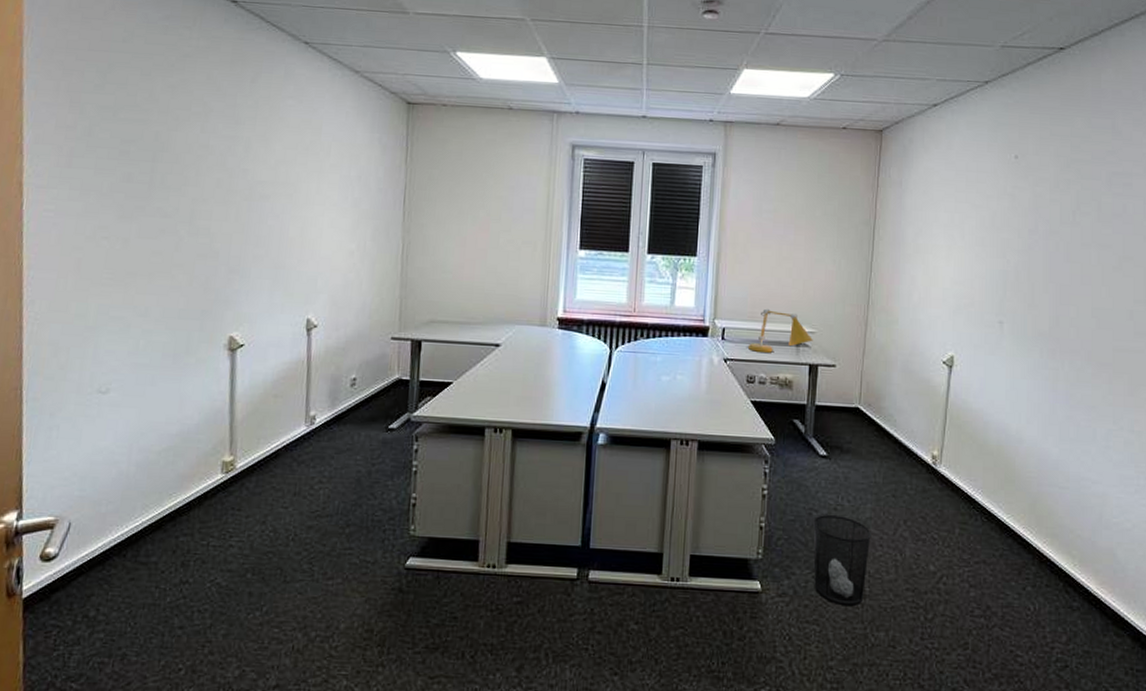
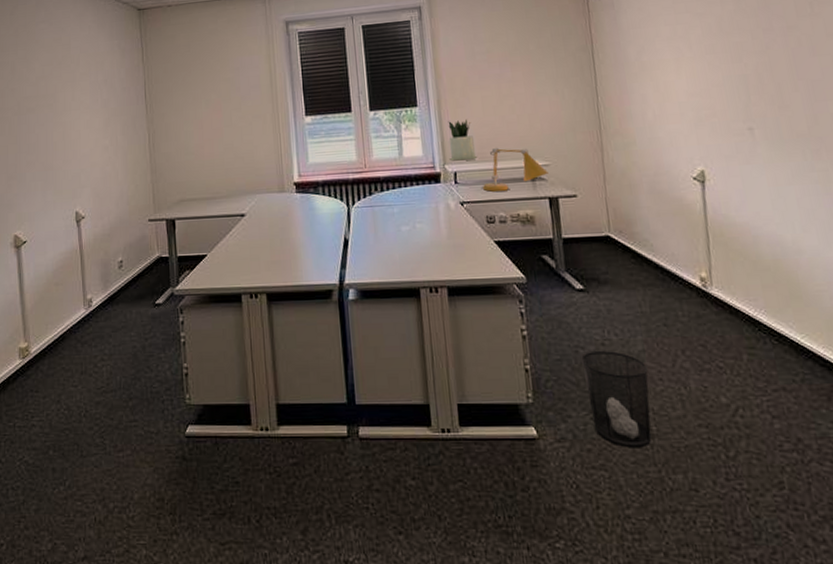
planter: none [720,275,749,318] -> present [448,118,478,162]

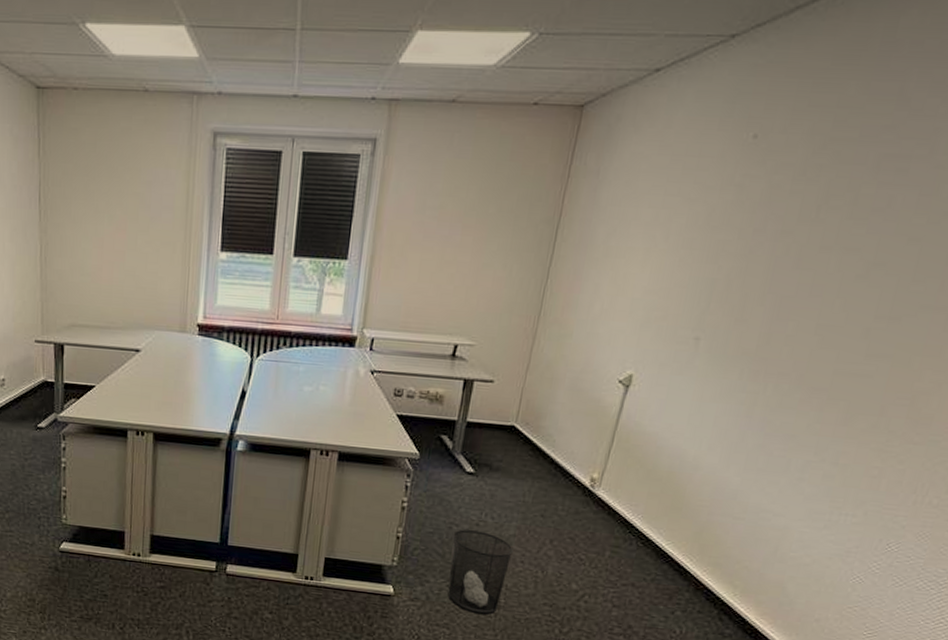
planter: present [448,118,478,162] -> none [369,281,401,328]
table lamp: present [482,147,548,193] -> none [397,318,471,367]

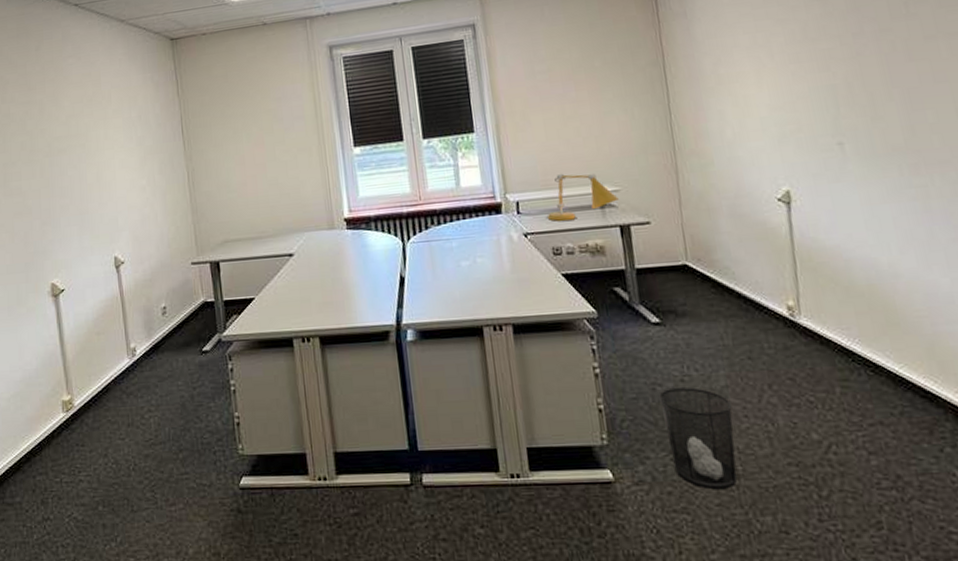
table lamp: none [397,318,471,367] -> present [546,173,619,222]

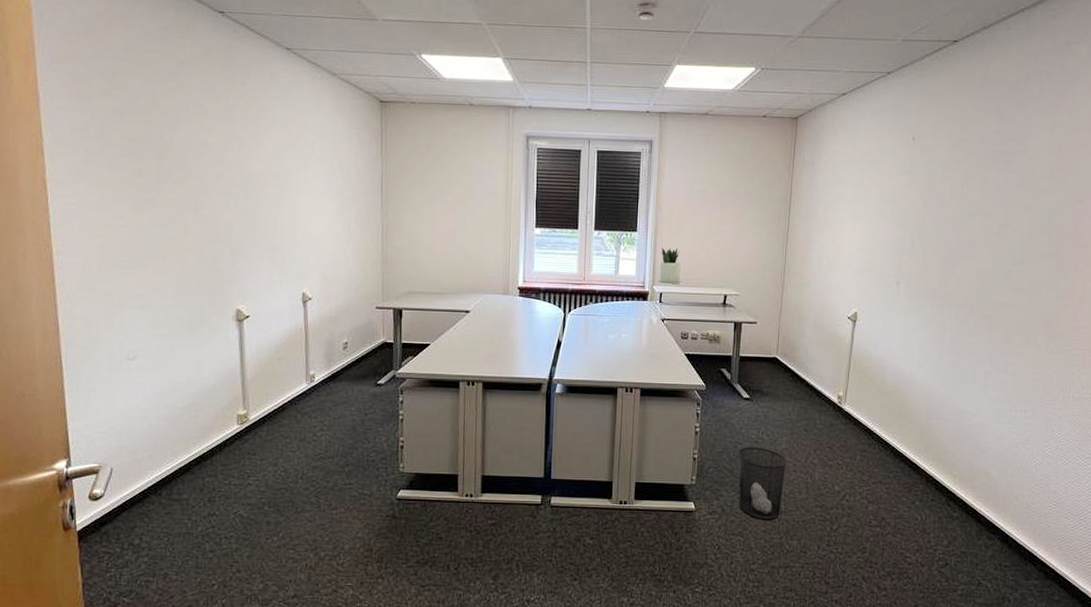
planter: none [508,143,542,191] -> present [658,247,682,284]
table lamp: present [546,173,619,222] -> none [681,275,737,314]

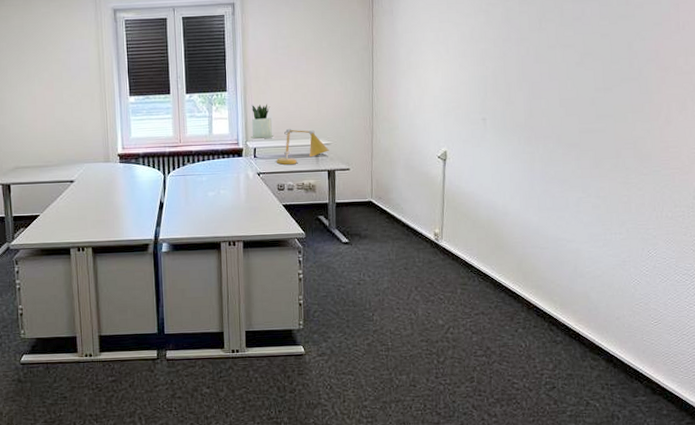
table lamp: none [681,275,737,314] -> present [275,128,329,165]
waste bin: present [738,446,787,521] -> none [342,288,390,359]

